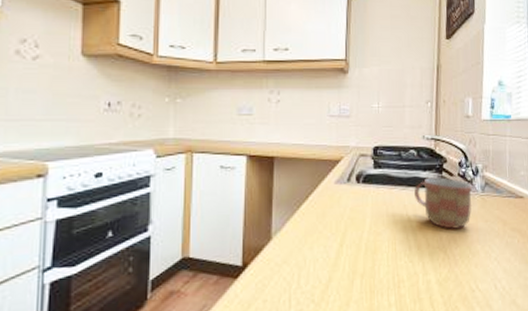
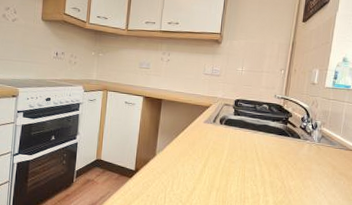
mug: present [414,177,473,229] -> none [263,126,311,167]

